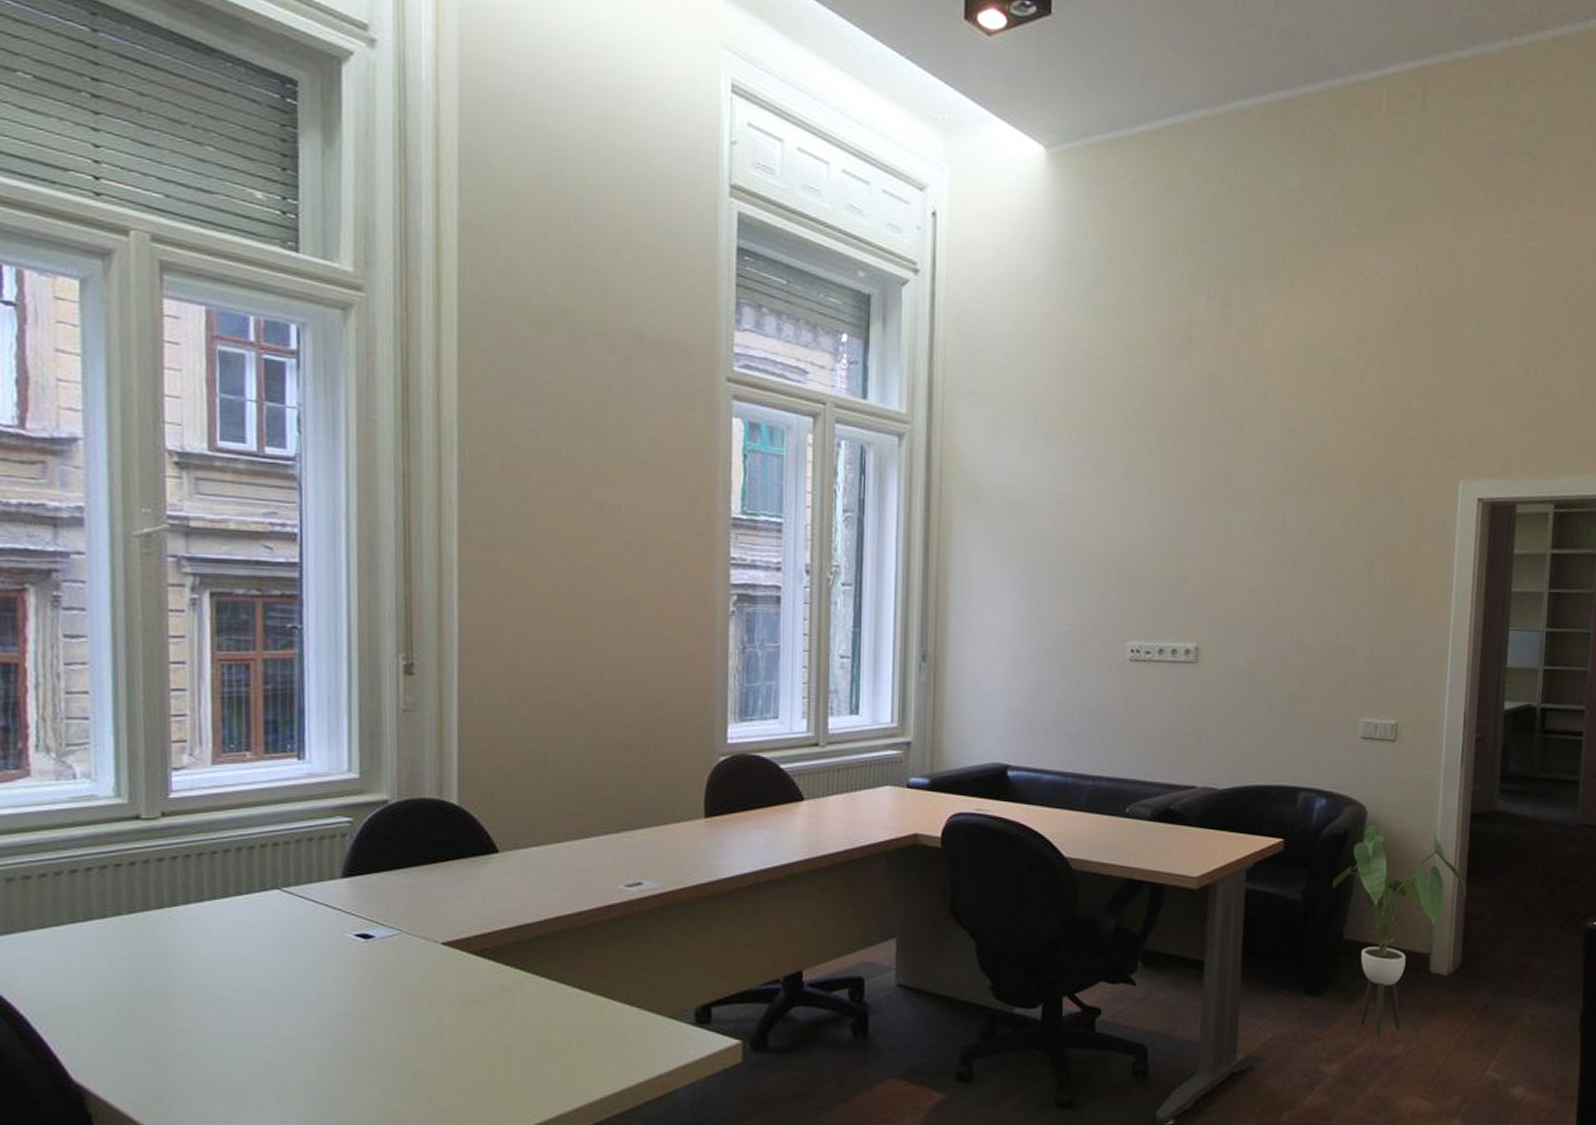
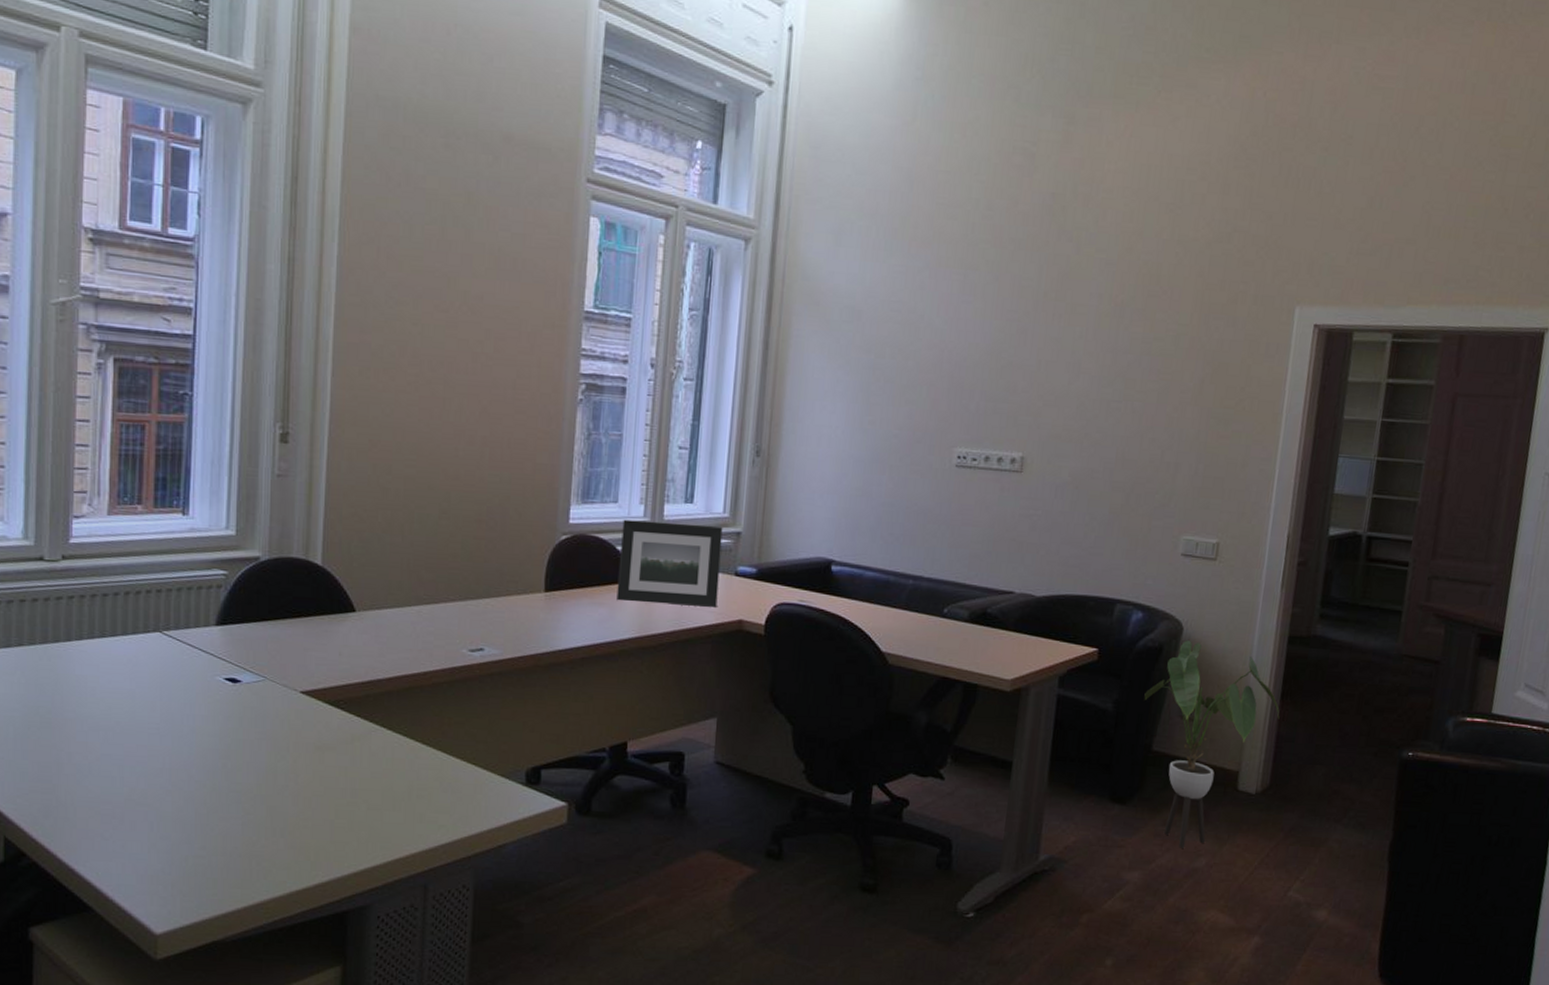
picture frame: none [783,736,892,822] -> present [616,519,723,607]

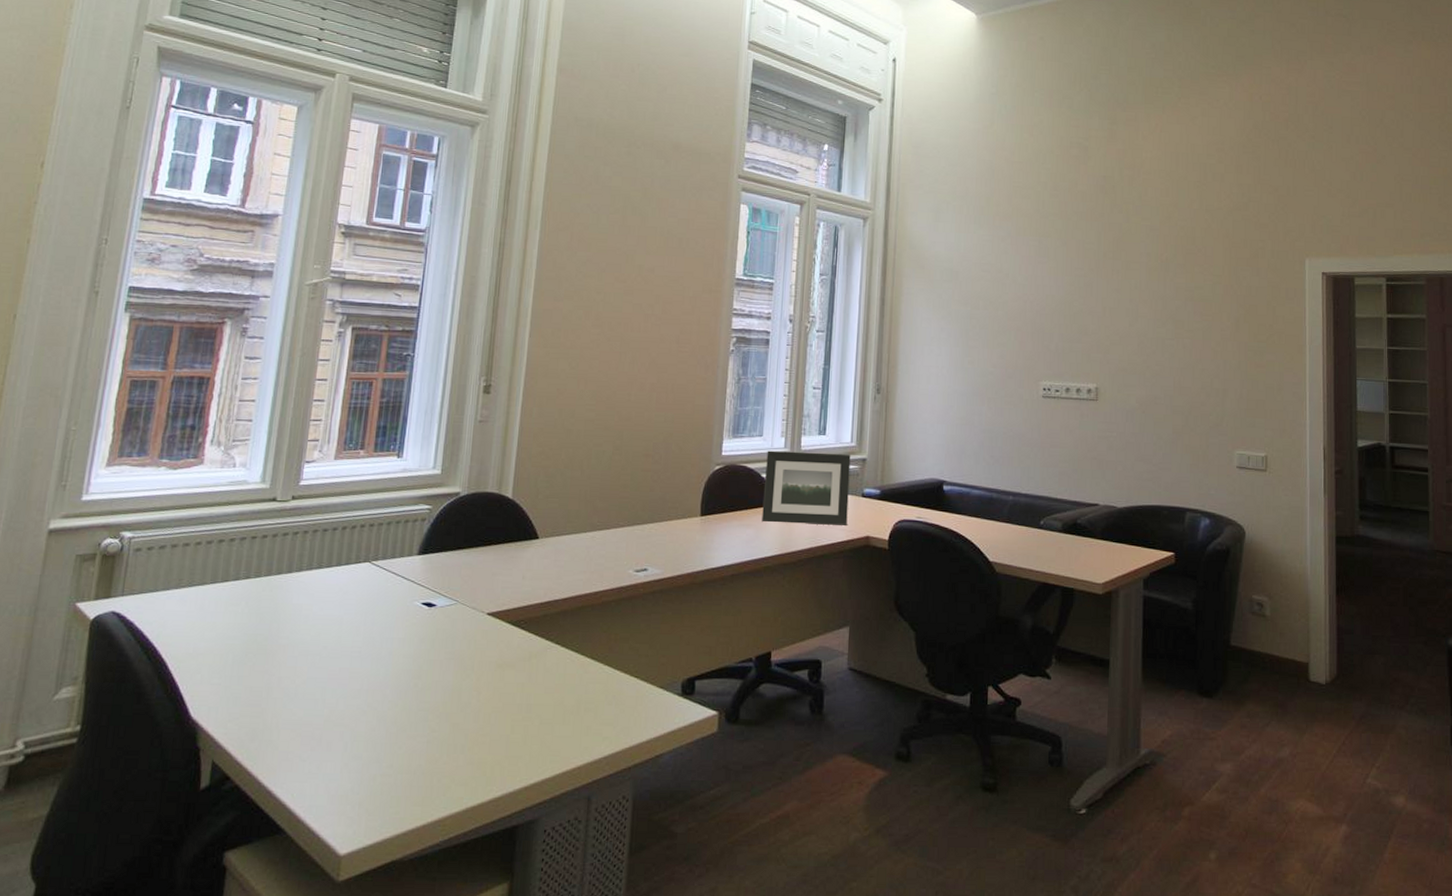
house plant: present [1144,640,1280,848] -> none [1218,543,1338,739]

